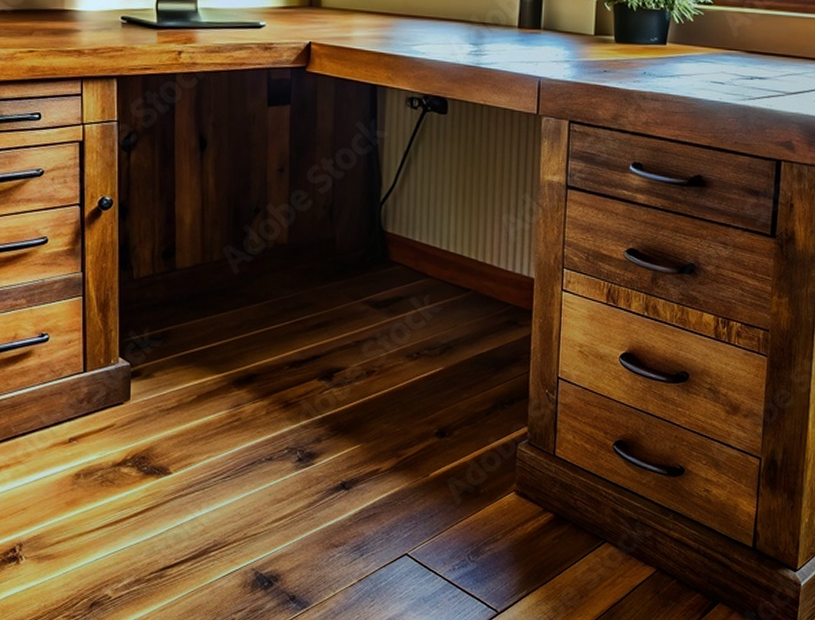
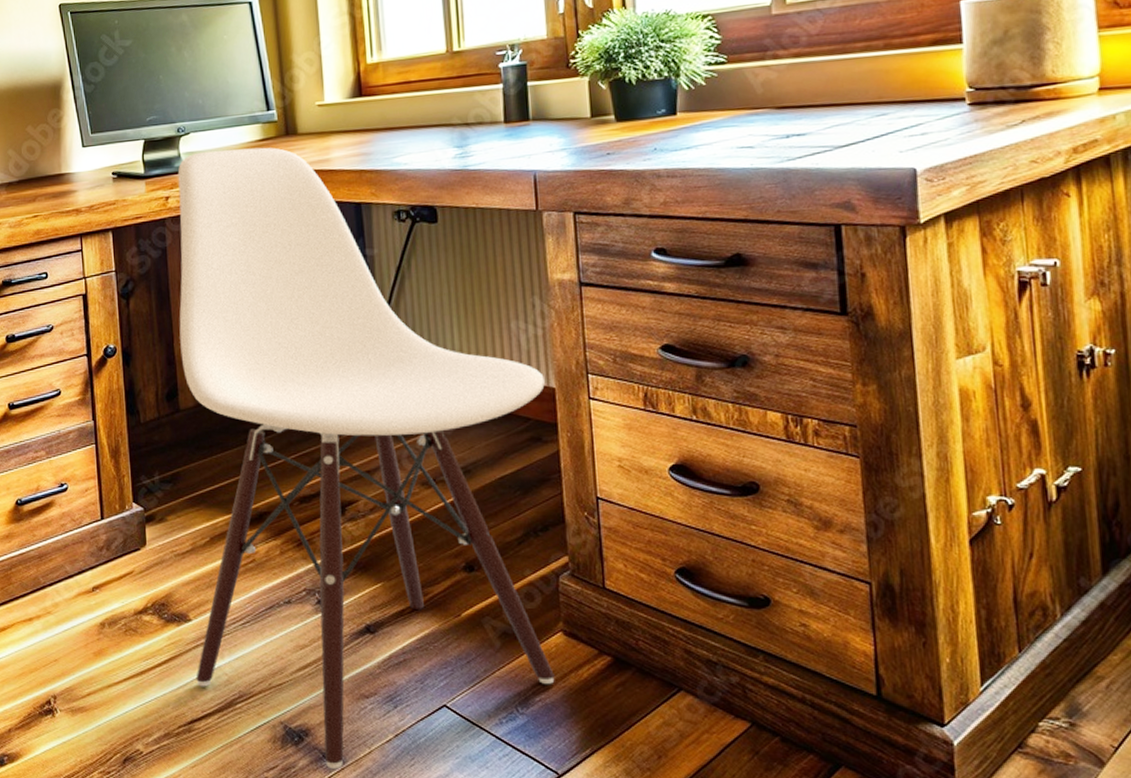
chair: none [171,10,526,611] -> present [177,147,555,770]

